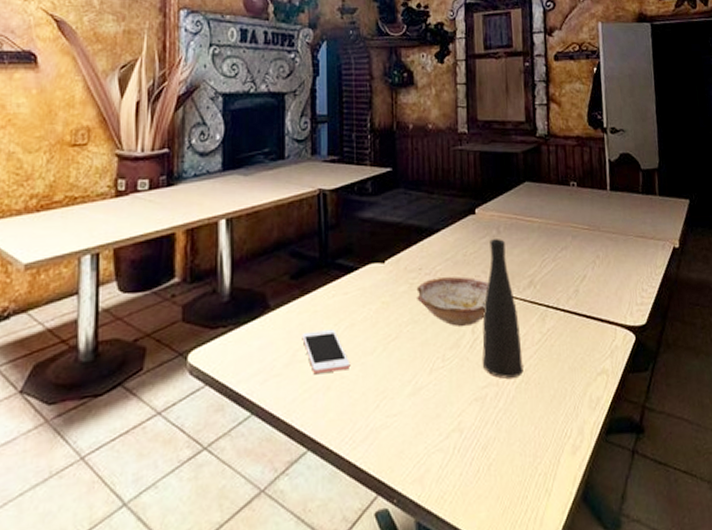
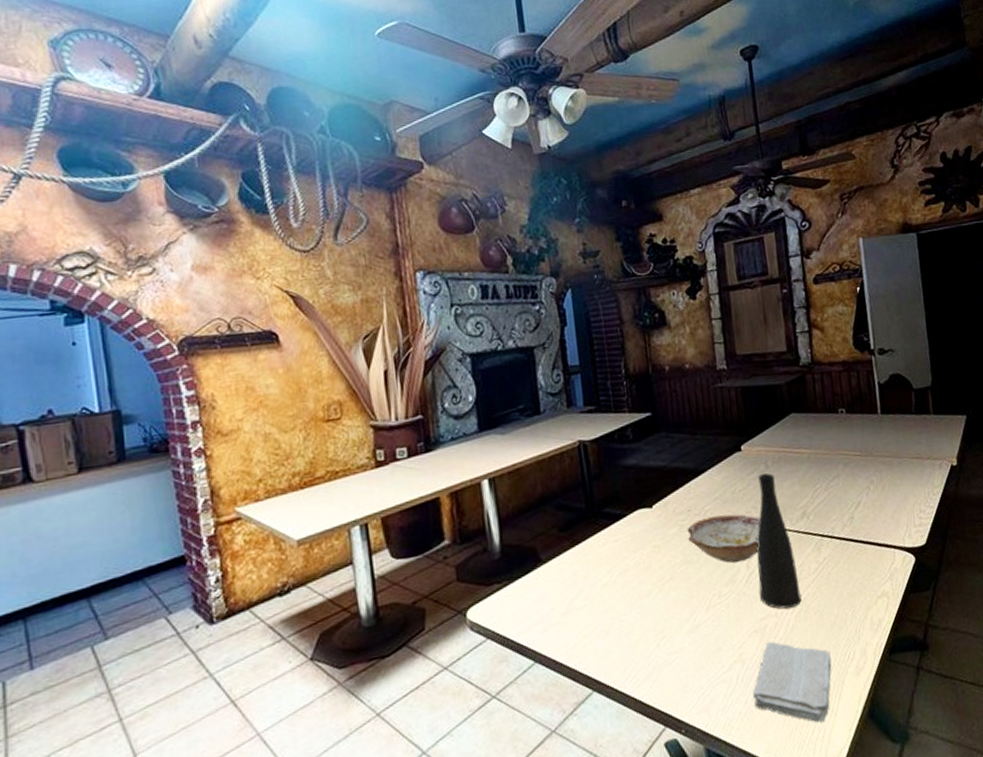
cell phone: present [302,329,351,375] -> none [576,576,628,621]
washcloth: none [469,411,549,503] -> present [753,641,832,723]

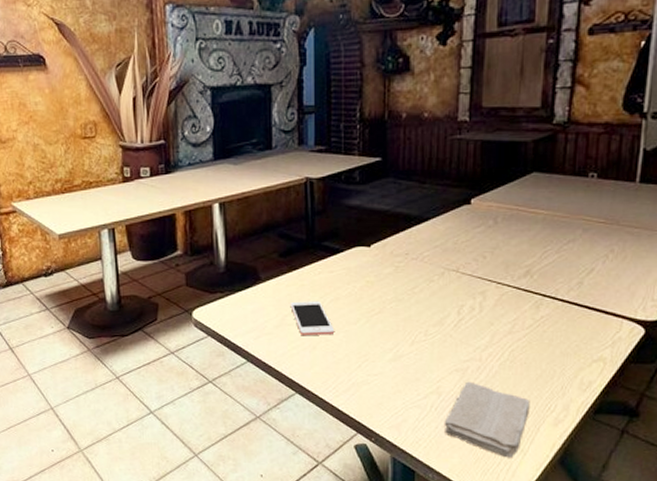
cell phone: none [576,576,628,621] -> present [290,301,335,336]
bowl: present [687,514,761,563] -> none [402,263,480,307]
vase: present [756,473,802,609] -> none [467,229,510,356]

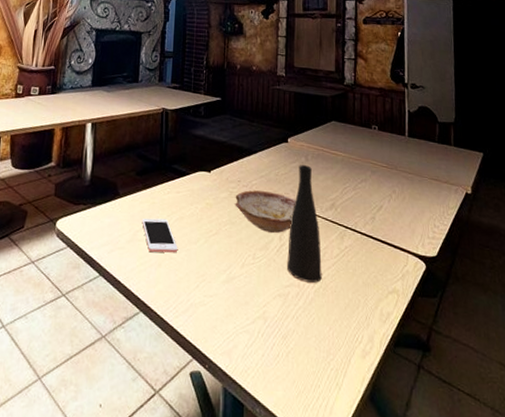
bowl: none [402,263,480,307] -> present [235,190,296,233]
washcloth: present [445,381,530,458] -> none [270,307,341,392]
vase: none [467,229,510,356] -> present [287,165,322,283]

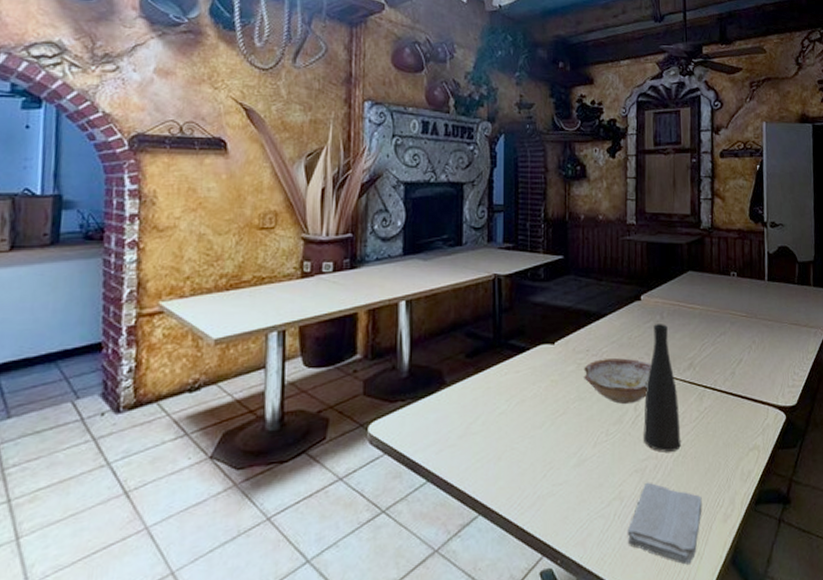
cell phone: present [142,218,178,253] -> none [475,405,521,446]
washcloth: none [270,307,341,392] -> present [628,482,702,565]

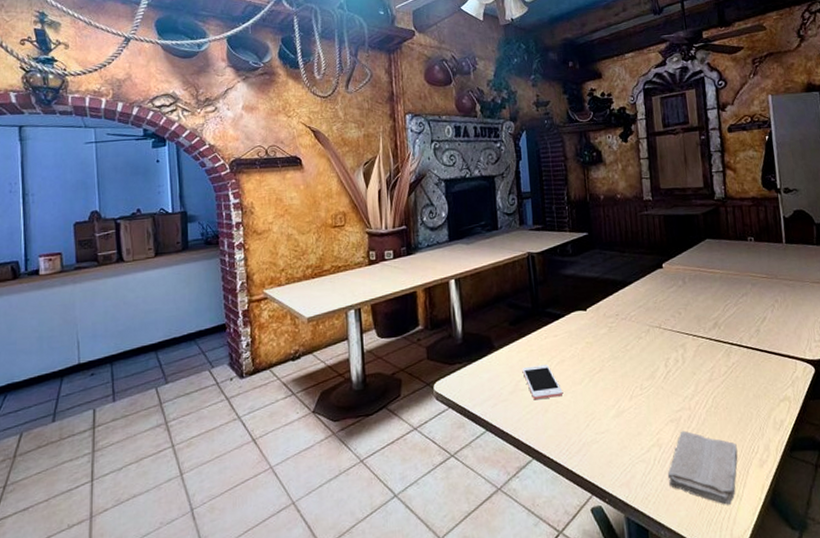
cell phone: none [475,405,521,446] -> present [522,364,564,400]
bowl: present [584,358,652,404] -> none [615,320,678,361]
vase: present [644,324,681,452] -> none [674,288,712,404]

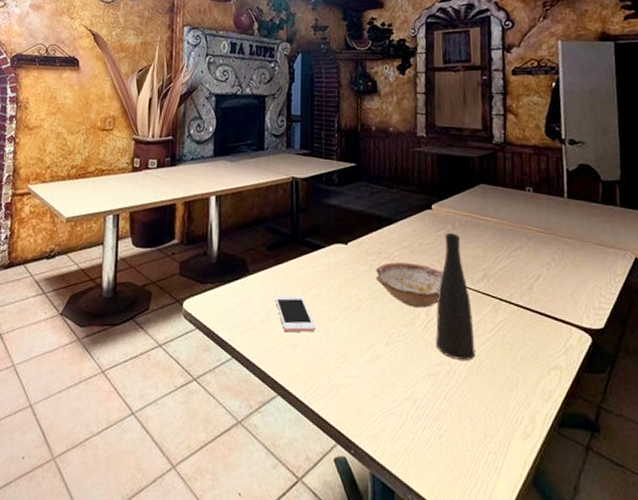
bowl: none [615,320,678,361] -> present [376,262,444,308]
washcloth: present [668,430,738,505] -> none [421,387,499,477]
vase: none [674,288,712,404] -> present [436,233,475,360]

